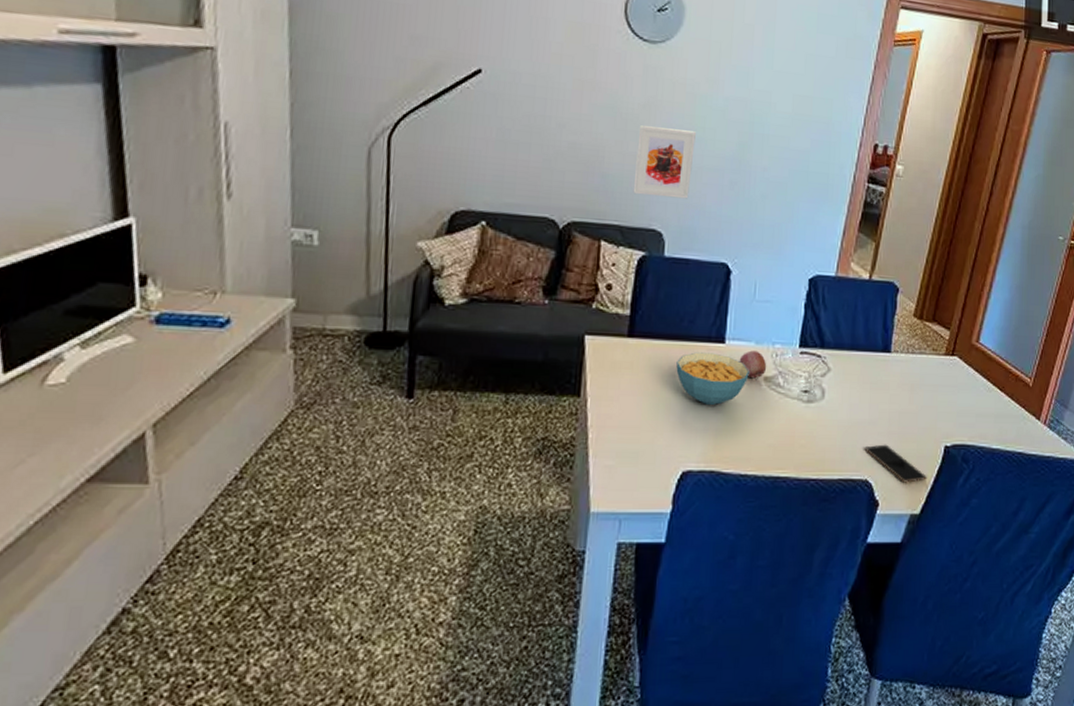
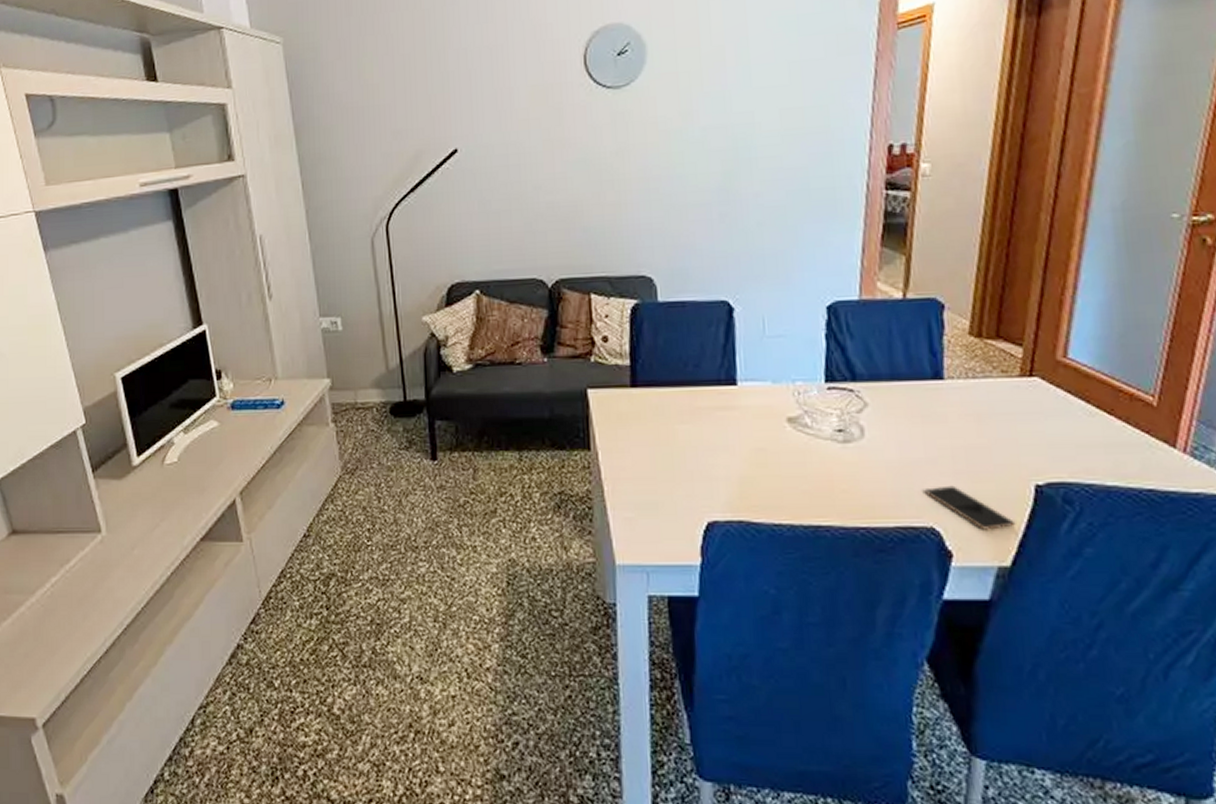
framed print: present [633,125,696,199] -> none [615,169,676,243]
cereal bowl: present [676,352,749,405] -> none [686,396,769,451]
fruit: present [739,350,767,379] -> none [755,390,789,421]

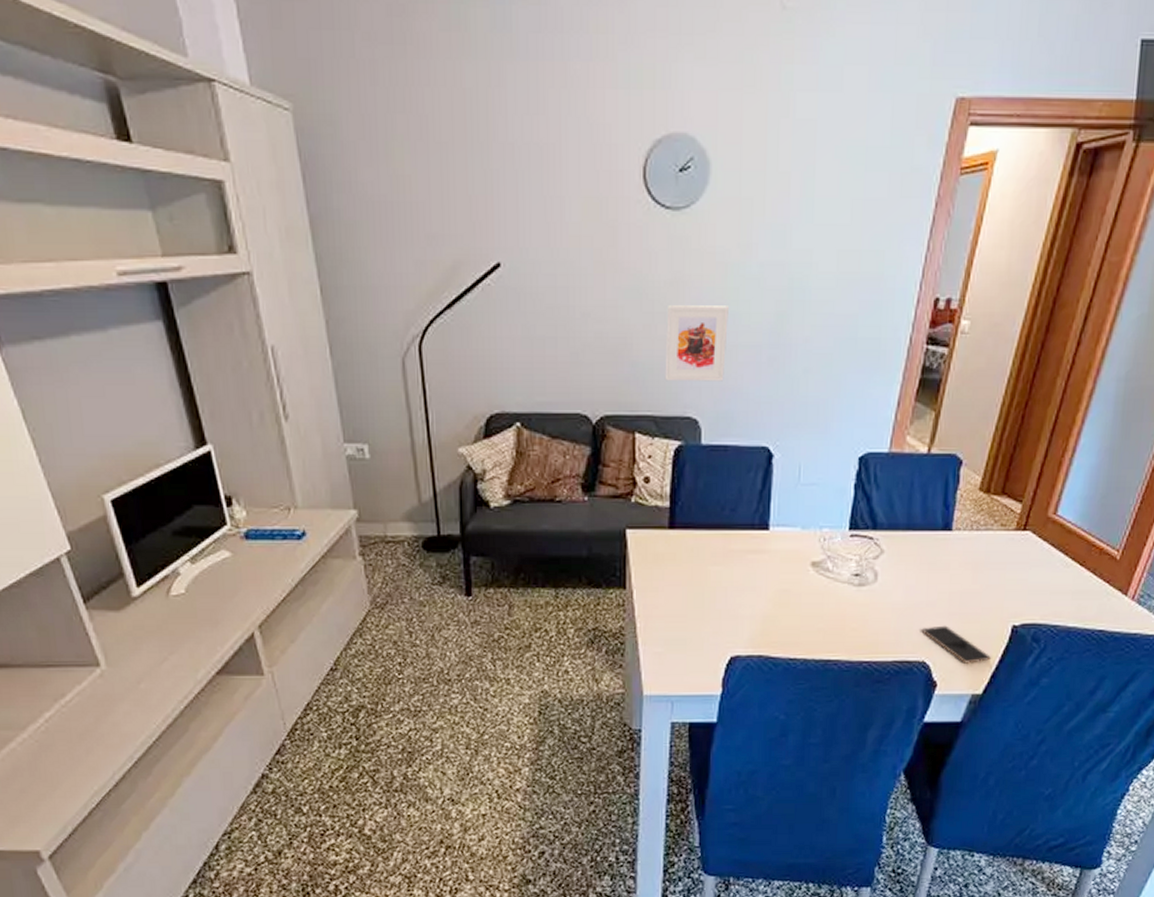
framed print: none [615,169,676,243] -> present [665,305,728,382]

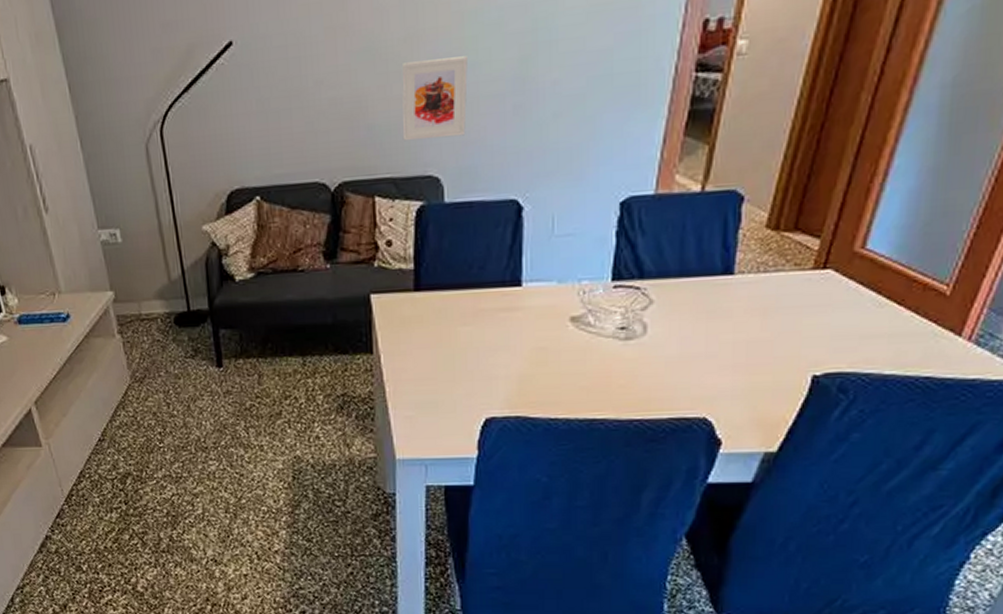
smartphone: present [921,625,992,664] -> none [701,378,788,419]

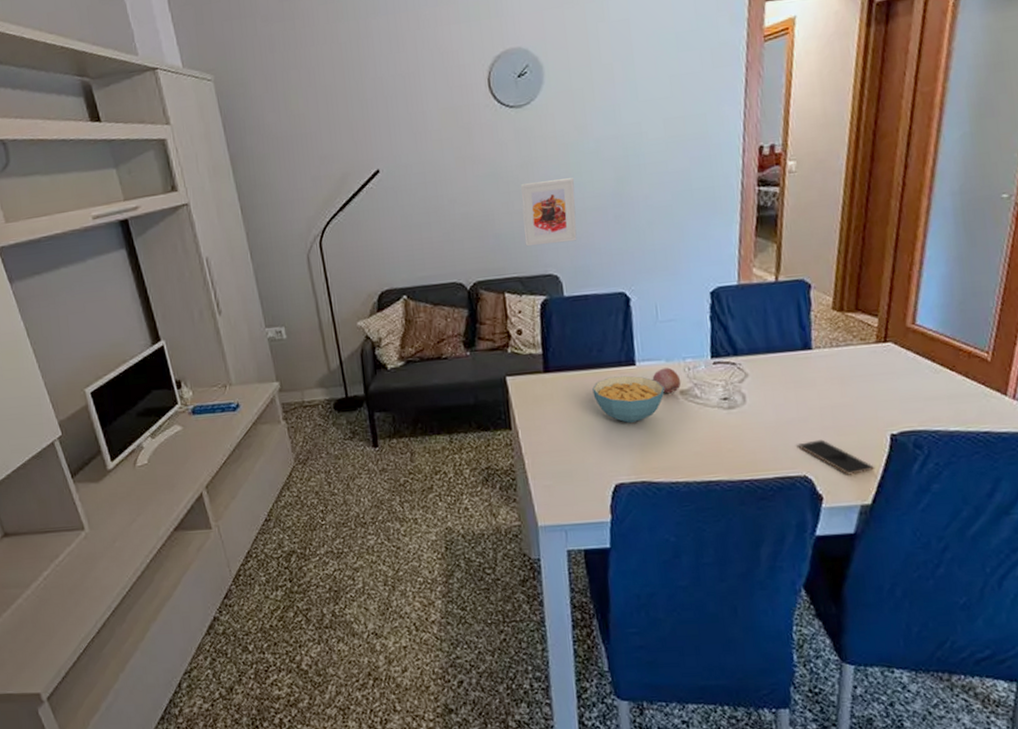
cereal bowl: none [469,297,552,351] -> present [592,375,665,423]
fruit: none [540,290,573,320] -> present [652,367,681,394]
smartphone: none [701,378,788,419] -> present [798,439,875,475]

